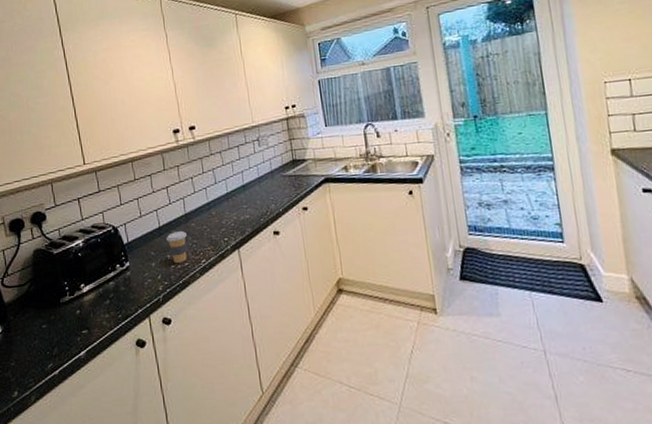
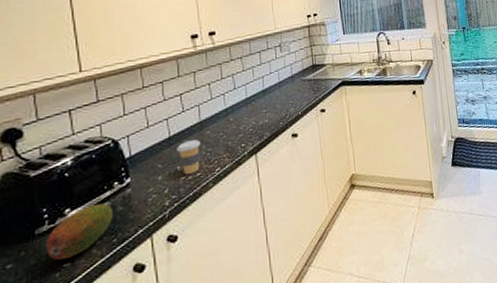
fruit: none [68,282,118,326] -> present [46,203,114,260]

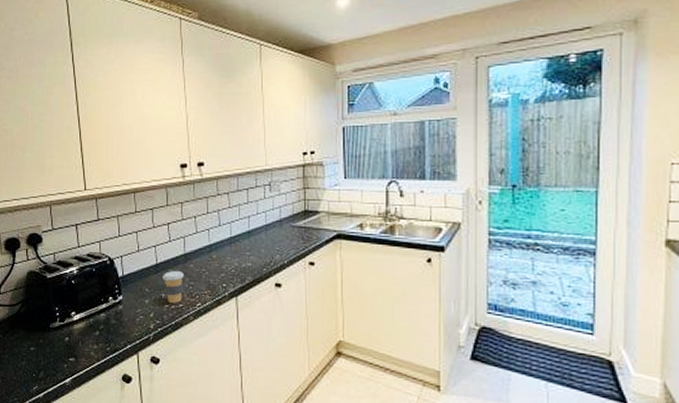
fruit: present [46,203,114,260] -> none [57,312,108,354]

